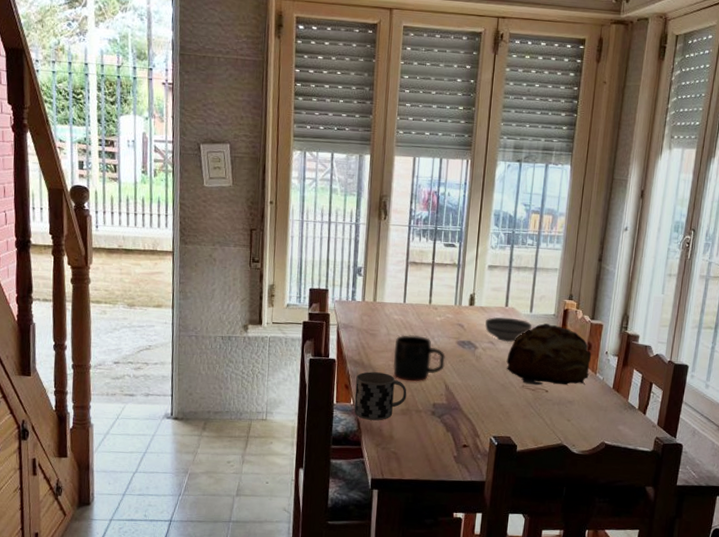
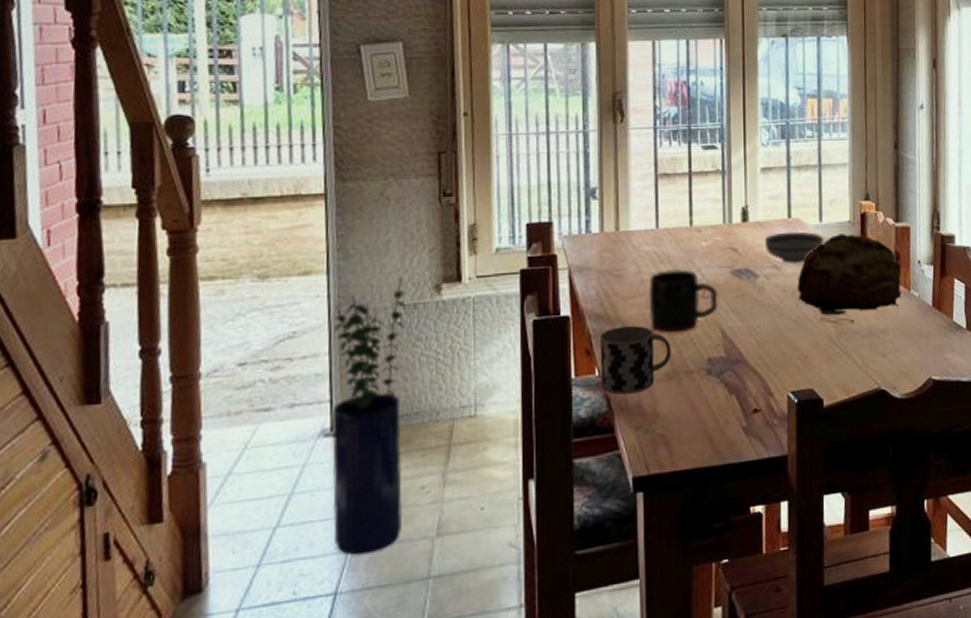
vase: none [170,317,224,499] -> present [331,278,405,555]

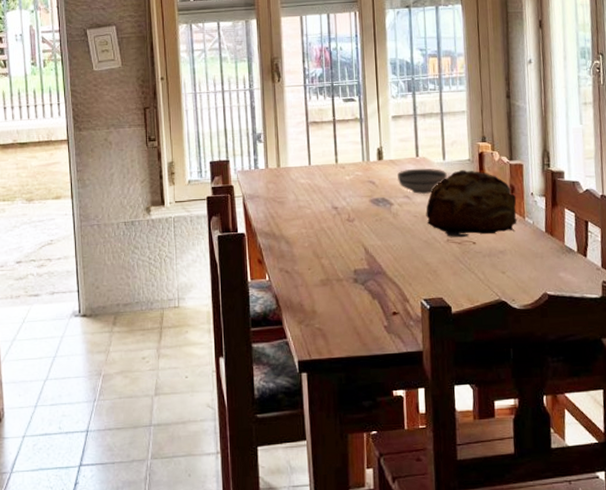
vase: present [331,278,405,555] -> none [78,202,130,404]
cup: present [600,326,671,395] -> none [269,242,325,296]
mug: present [649,269,718,332] -> none [305,198,361,248]

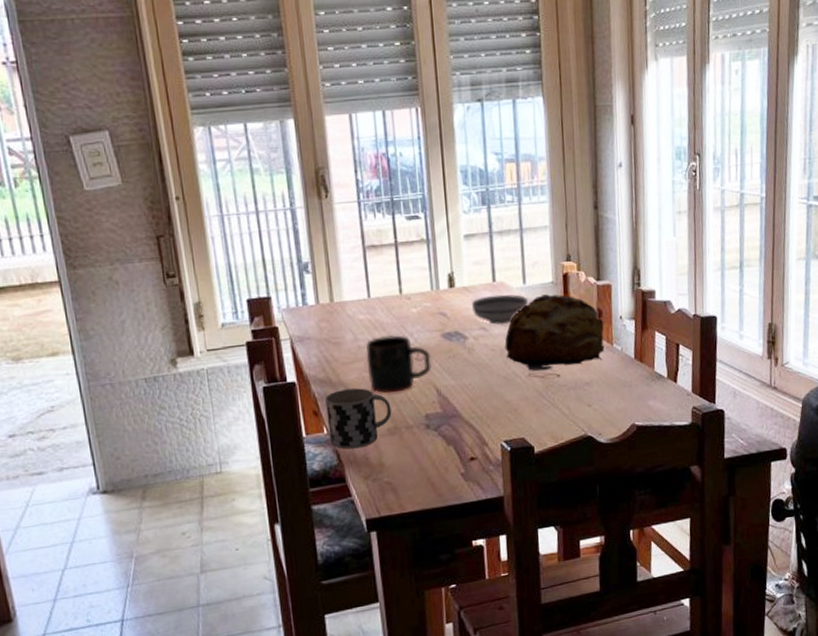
cup: none [269,242,325,296] -> present [325,388,392,450]
mug: none [305,198,361,248] -> present [366,335,432,393]

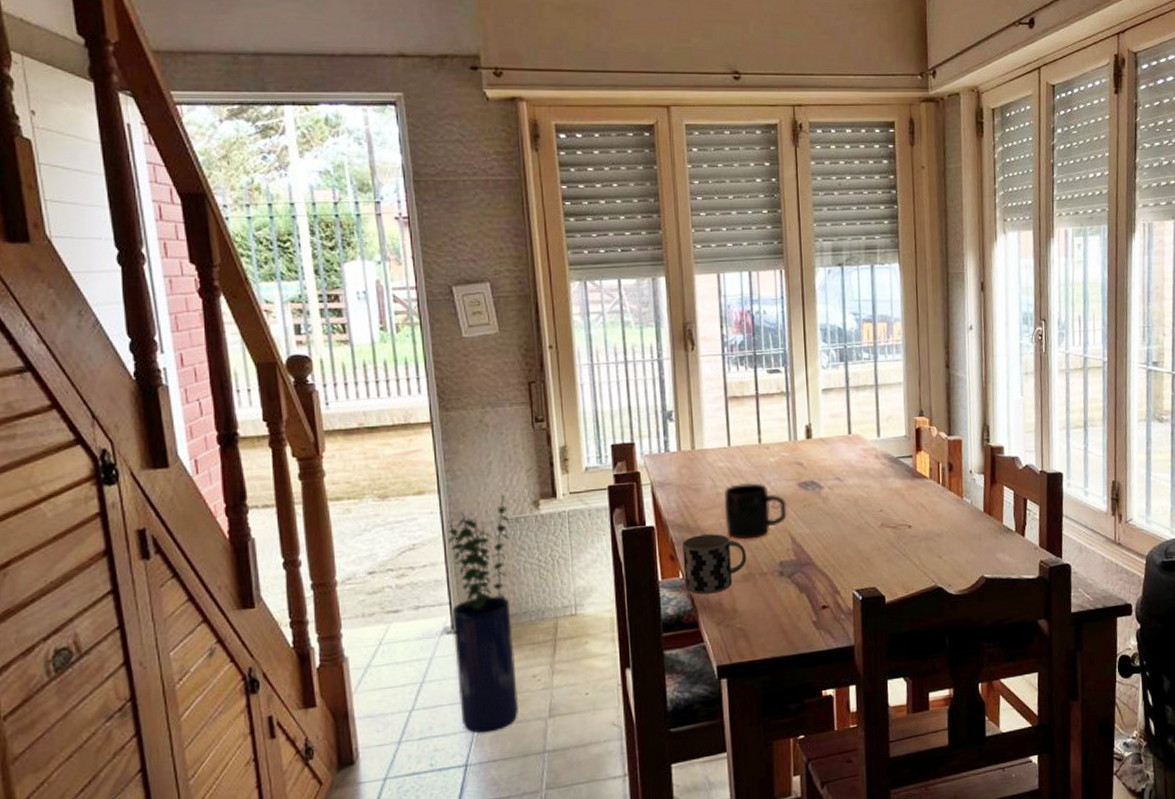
vase: none [85,354,170,589] -> present [448,495,518,733]
bowl: present [472,294,528,325] -> none [828,446,882,476]
bread: present [504,294,605,371] -> none [858,447,955,522]

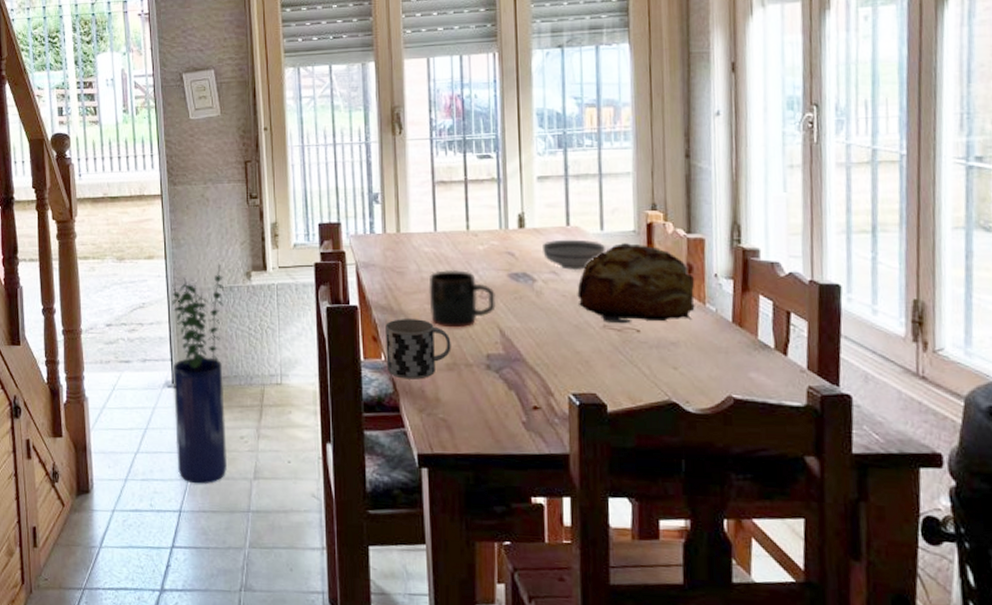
bowl: none [828,446,882,476] -> present [543,239,605,271]
bread: none [858,447,955,522] -> present [577,243,695,324]

